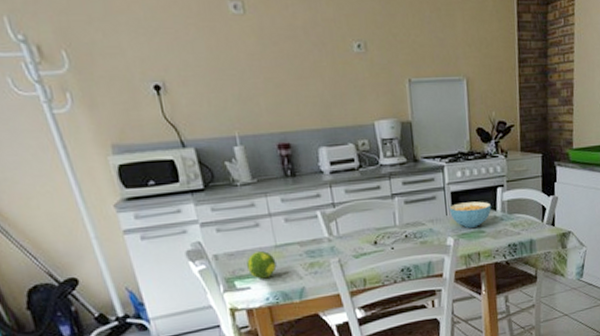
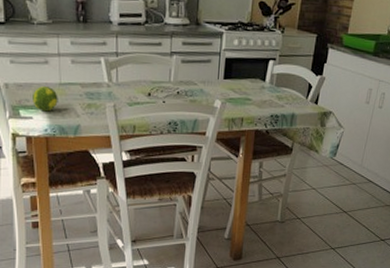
cereal bowl: present [449,201,491,229] -> none [221,69,261,95]

